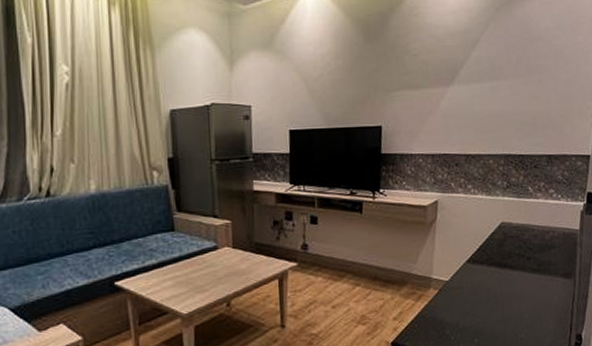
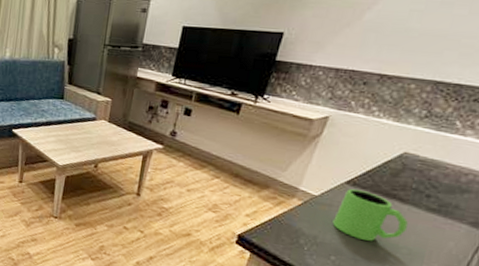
mug: none [467,265,522,315] -> present [332,189,408,241]

